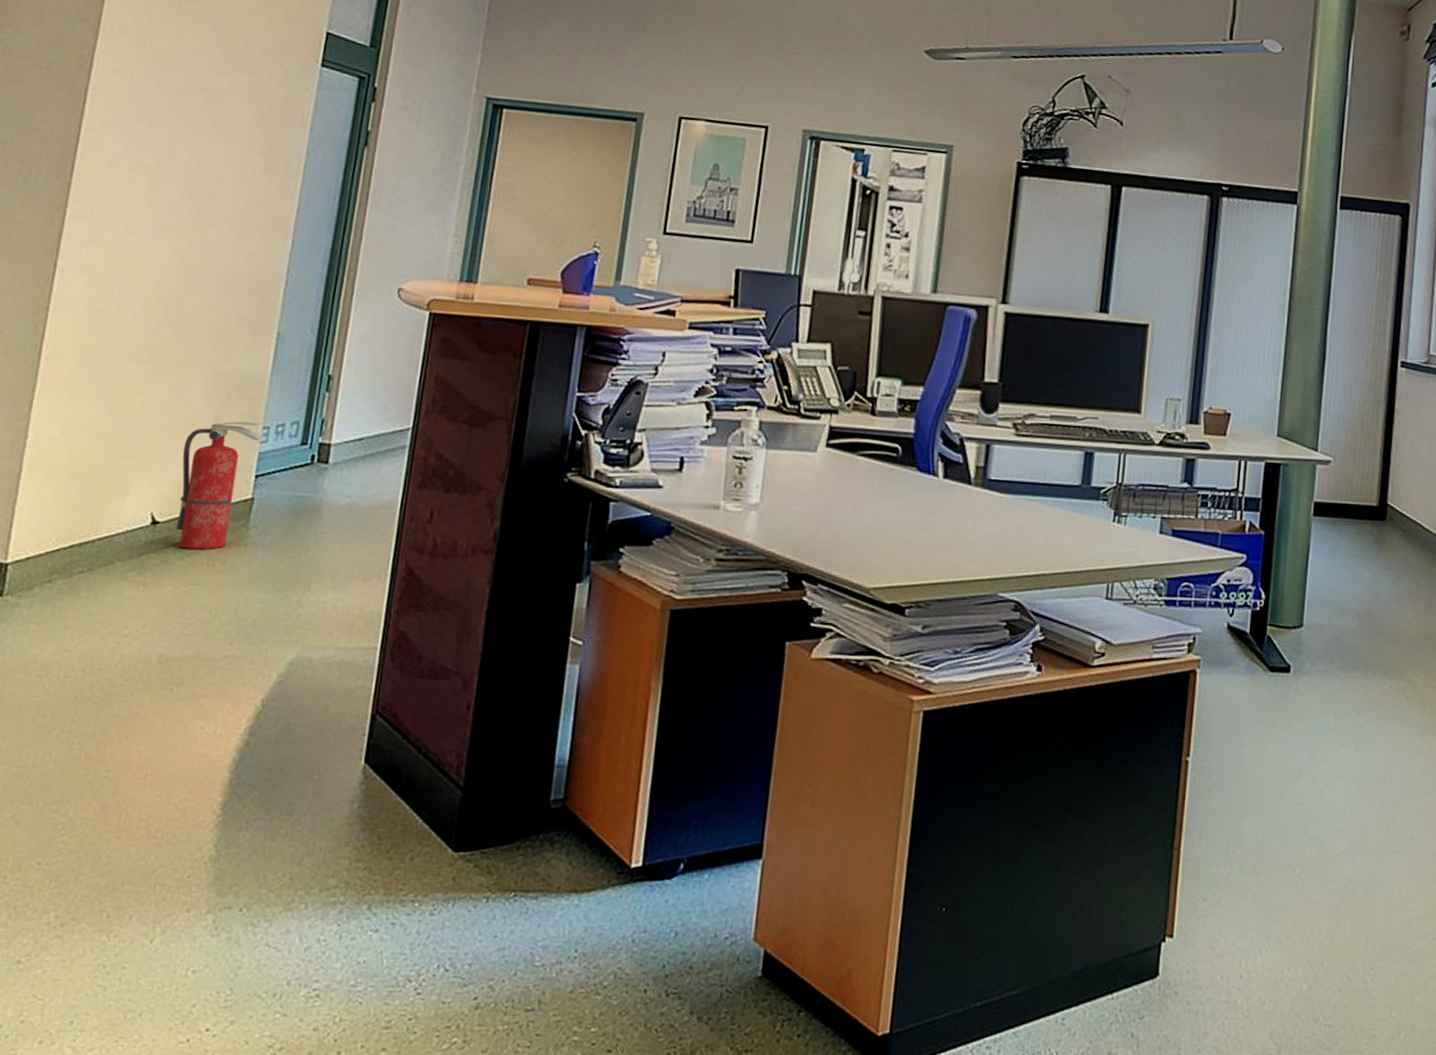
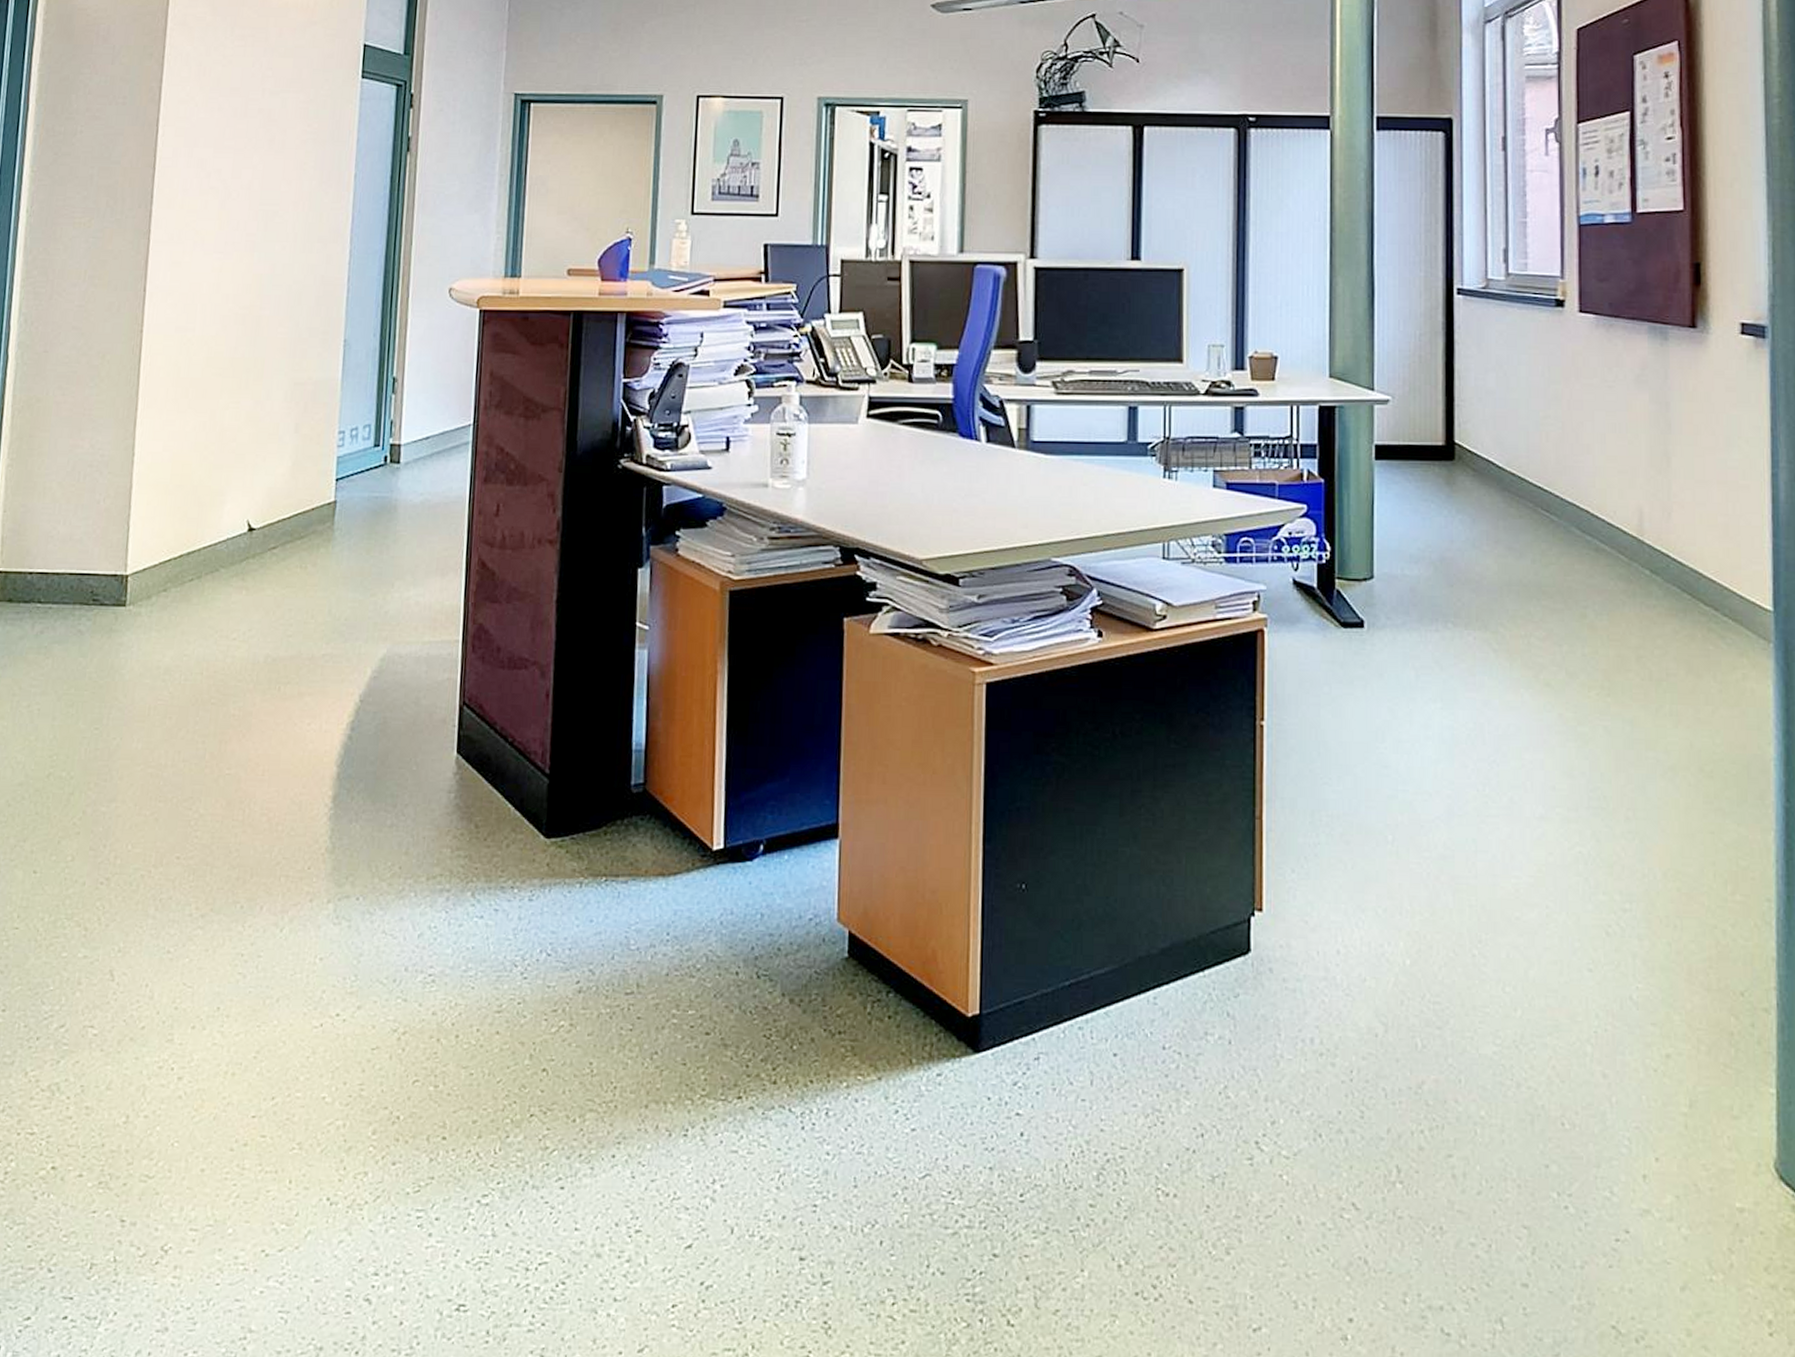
fire extinguisher: present [175,421,264,550] -> none [269,427,341,553]

